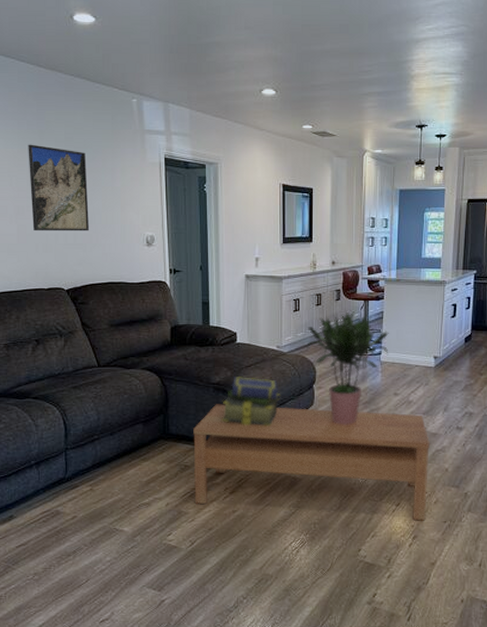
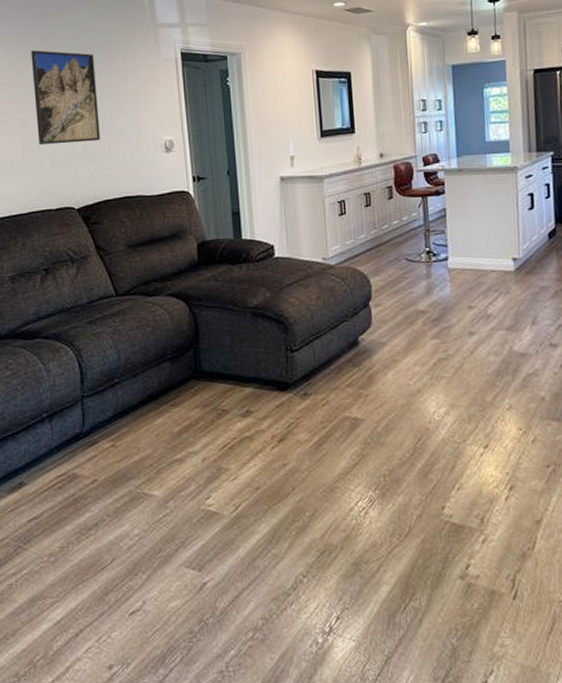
coffee table: present [193,404,431,521] -> none [230,331,523,467]
stack of books: present [222,377,280,427] -> none [263,297,331,357]
potted plant: present [306,311,389,425] -> none [356,211,457,349]

